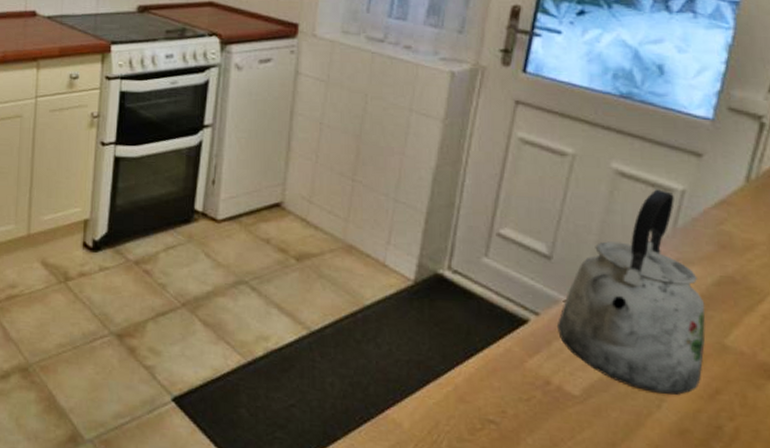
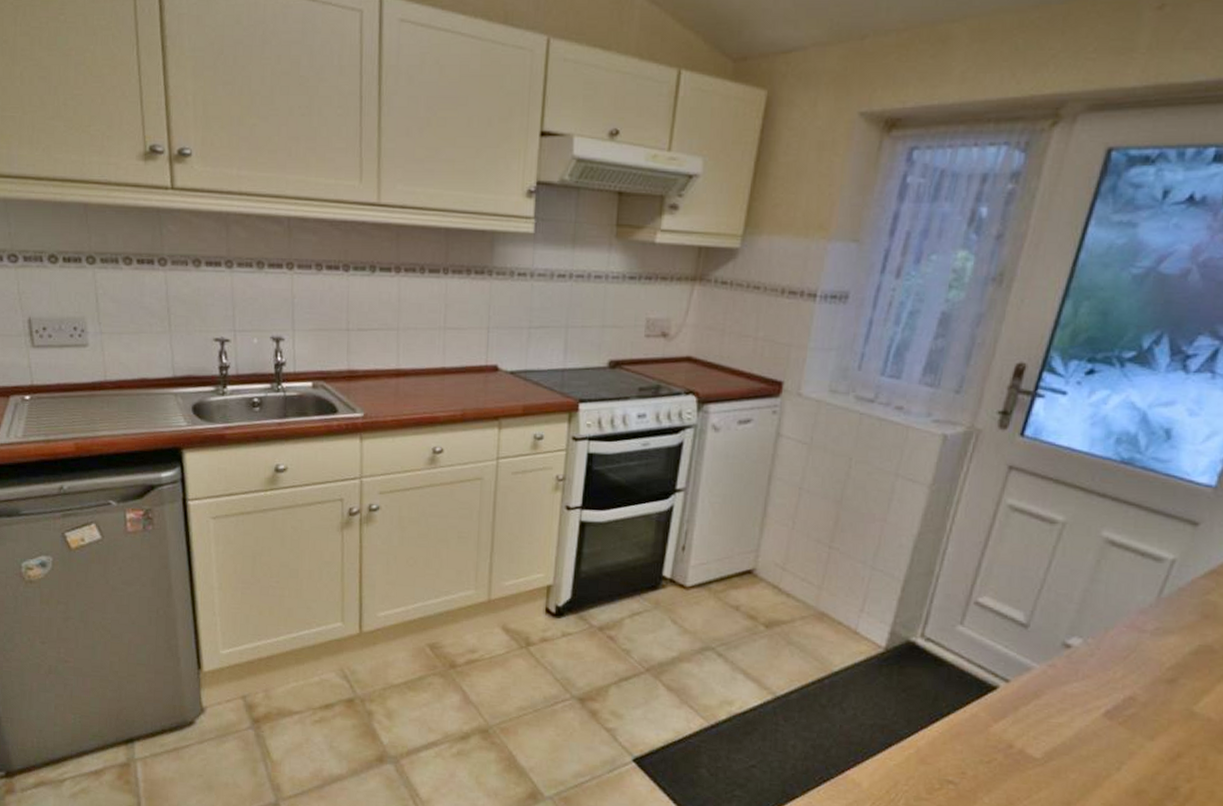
kettle: present [556,189,706,395] -> none [1025,558,1179,758]

